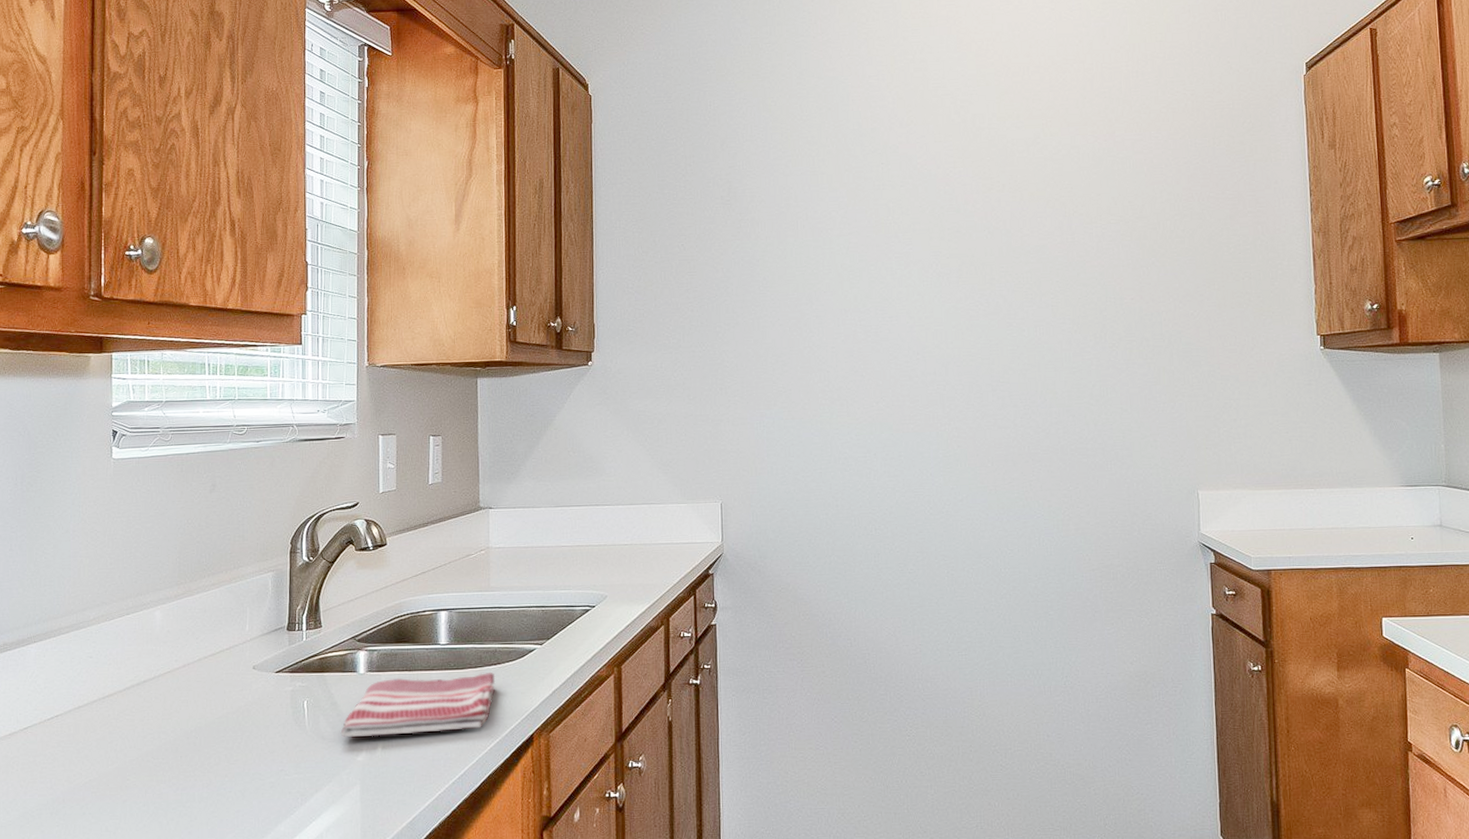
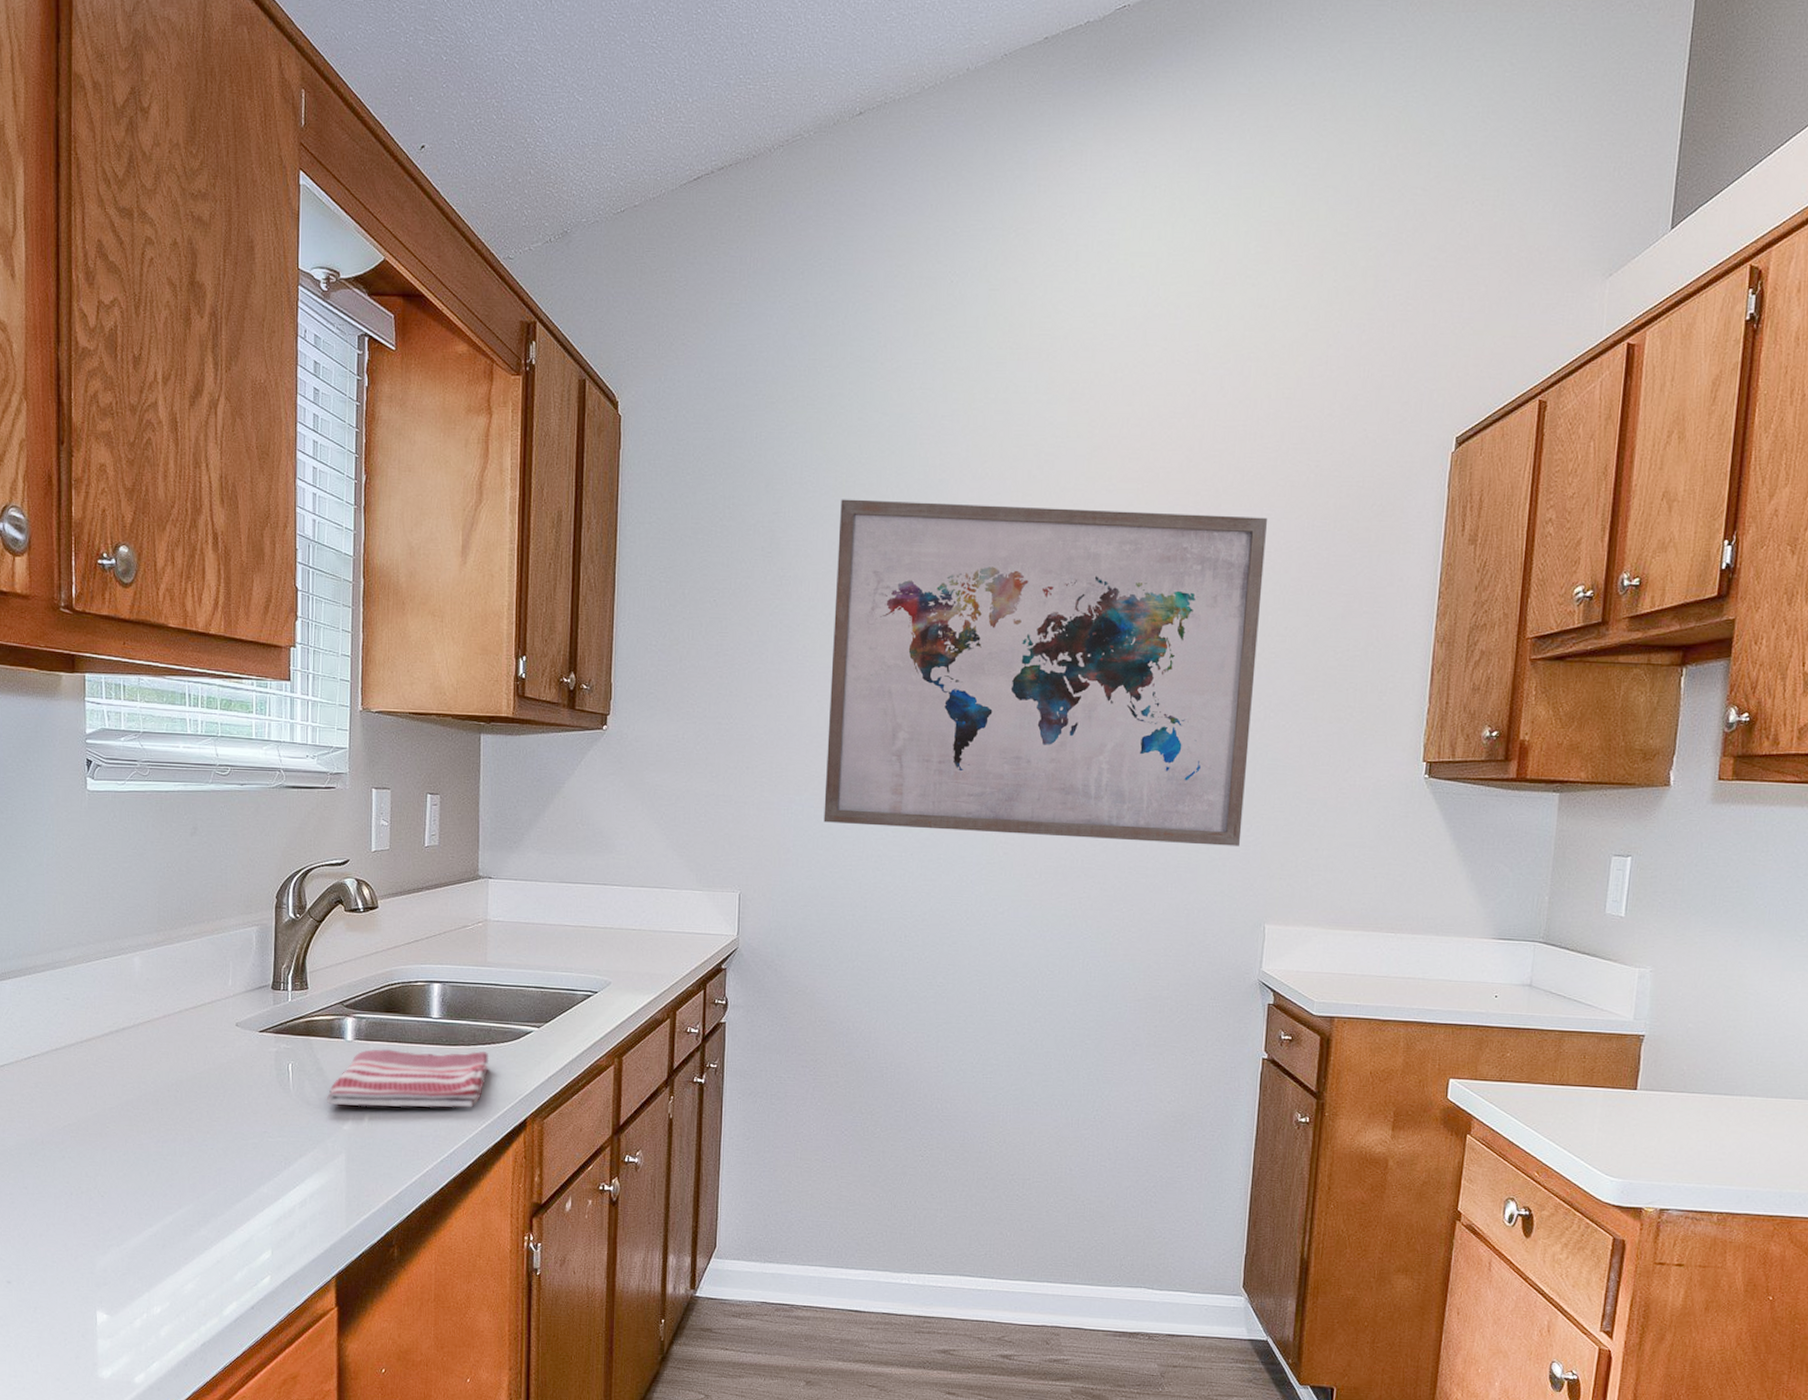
wall art: none [787,139,1167,432] -> present [823,499,1268,846]

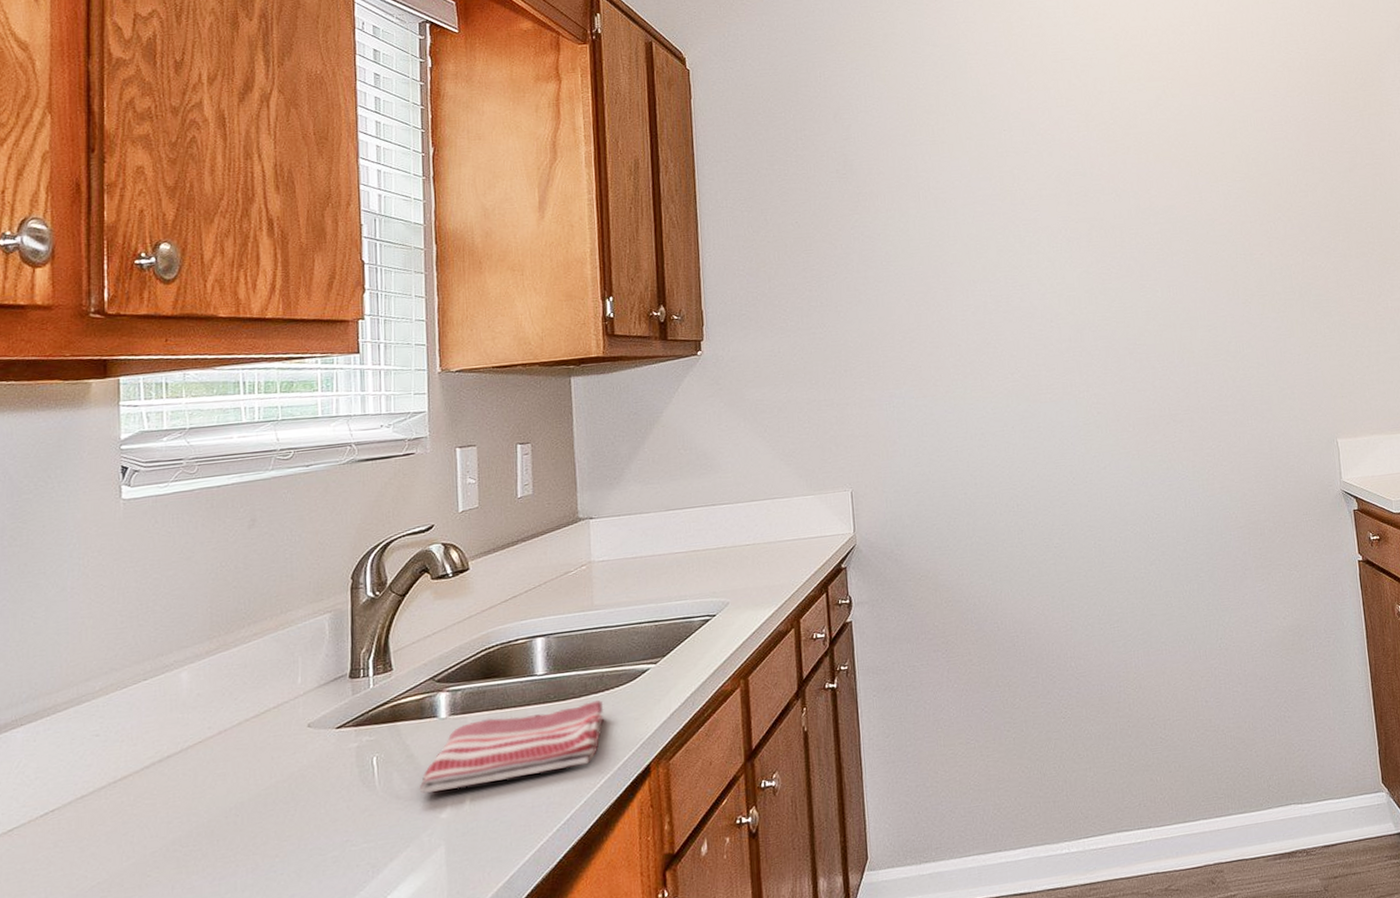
wall art: present [823,499,1268,846] -> none [905,97,1303,411]

